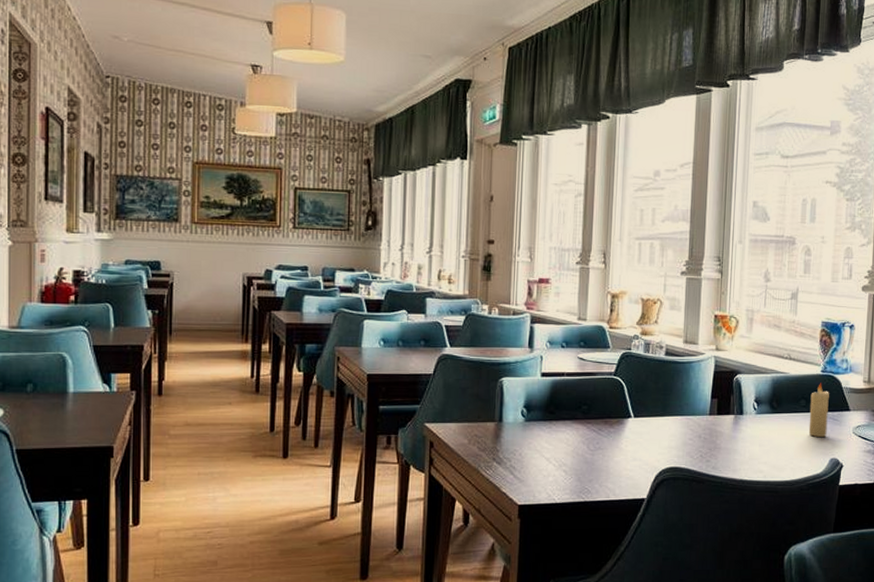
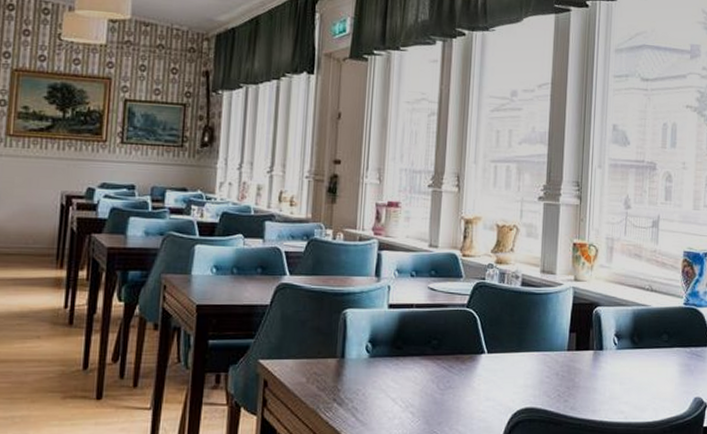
candle: present [808,382,829,437] -> none [671,316,692,374]

